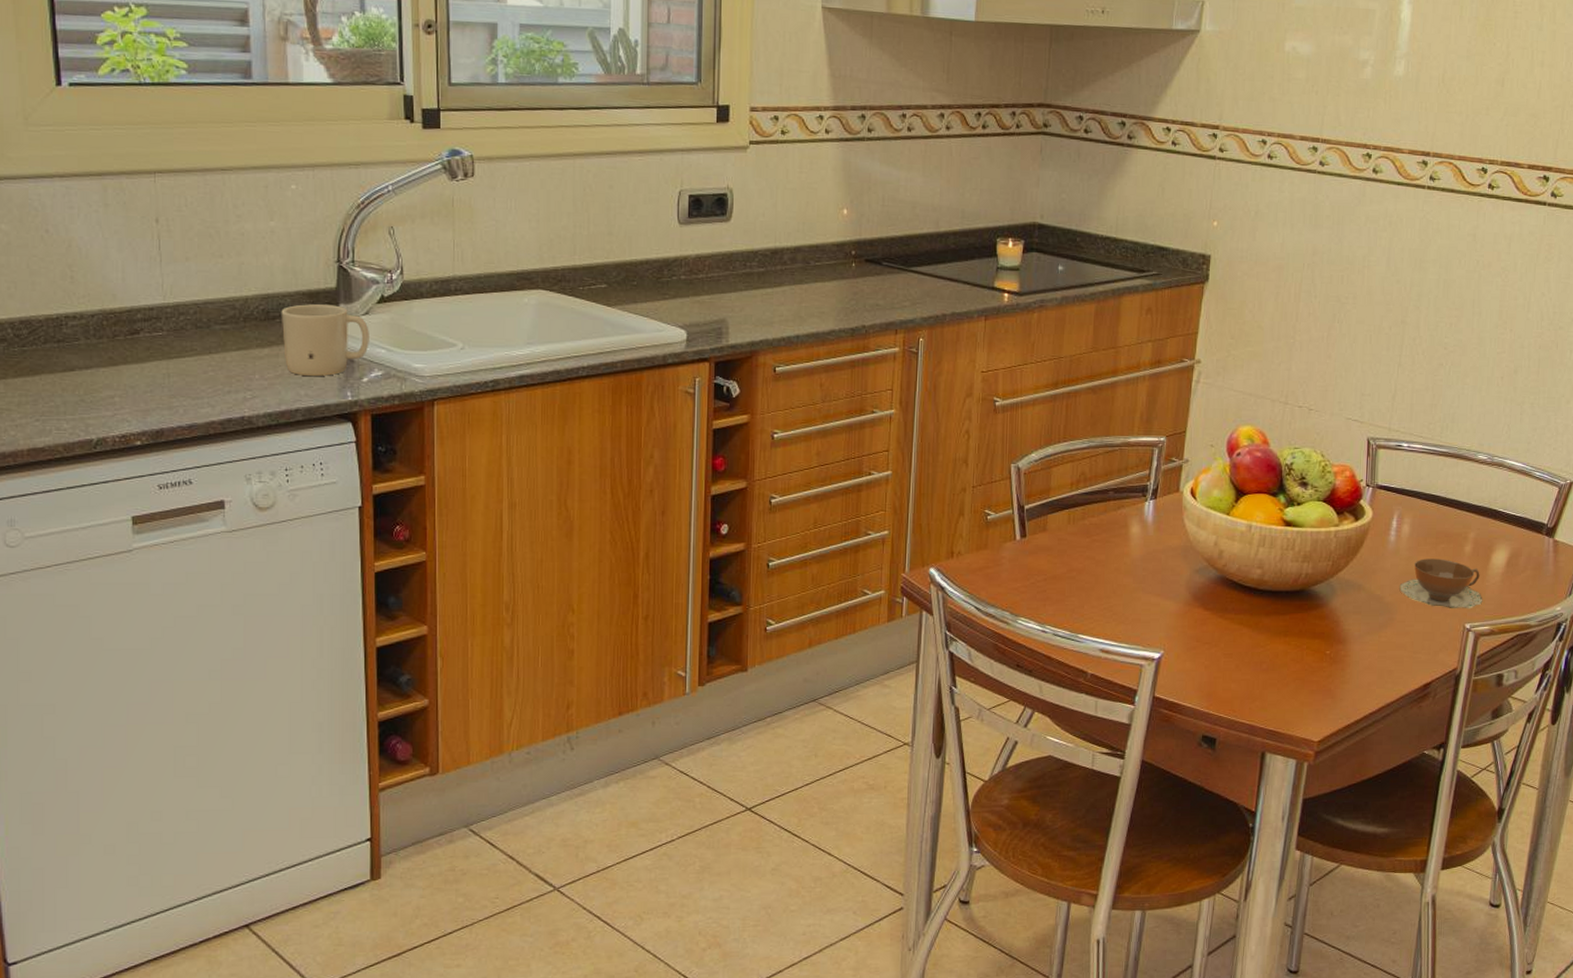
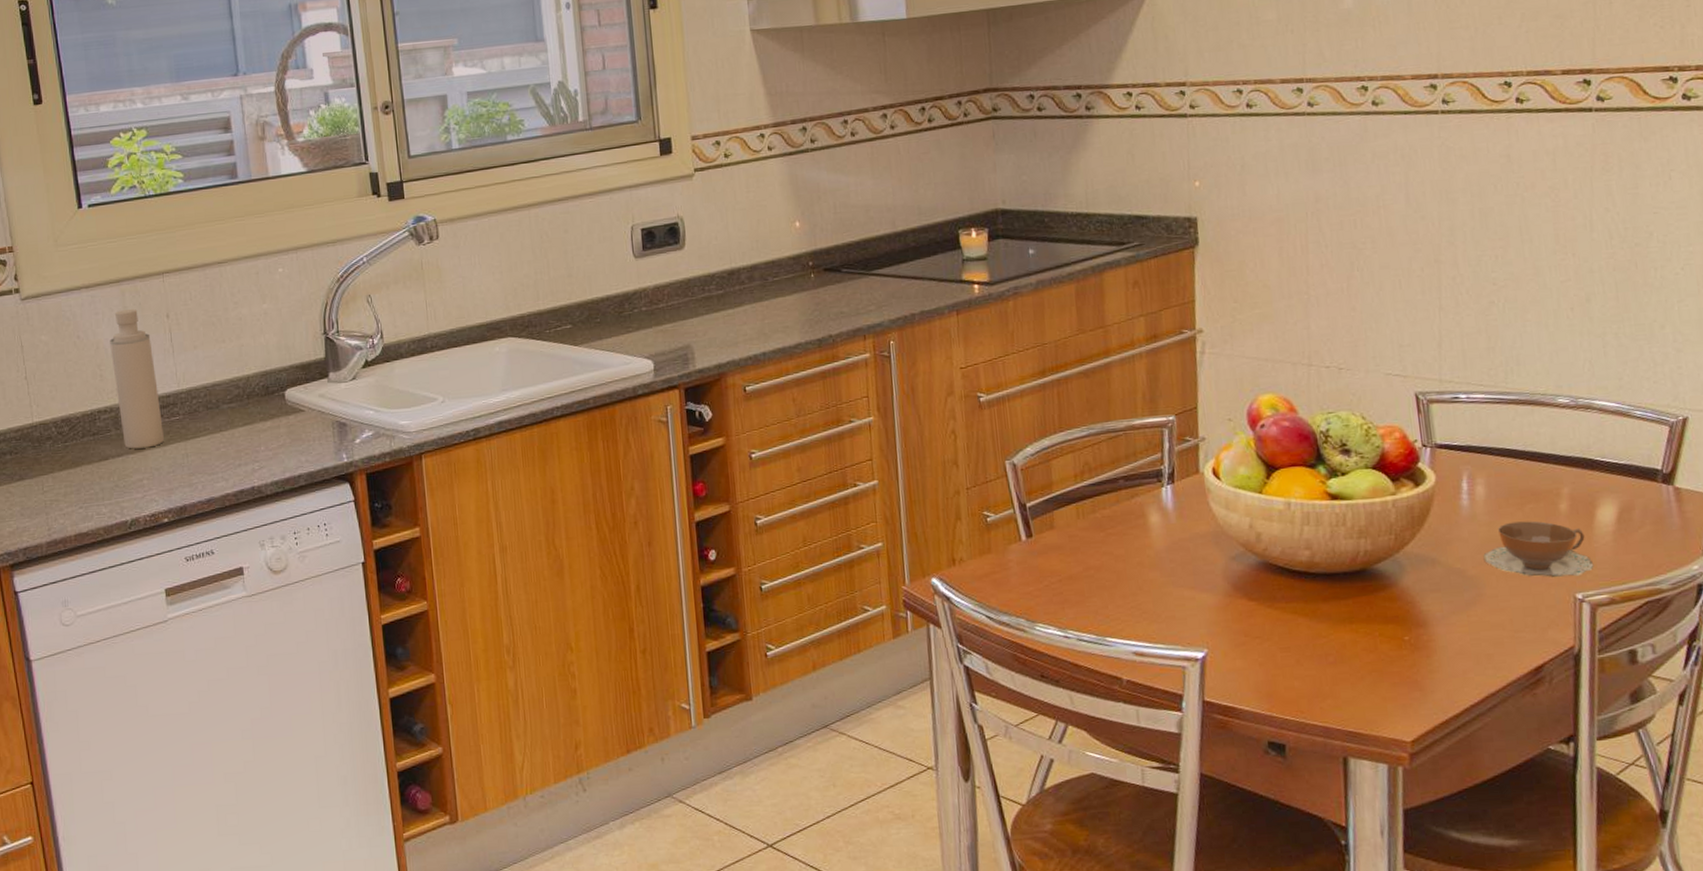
spray bottle: none [85,206,144,363] -> present [110,308,165,449]
mug: present [281,304,369,377] -> none [278,374,359,444]

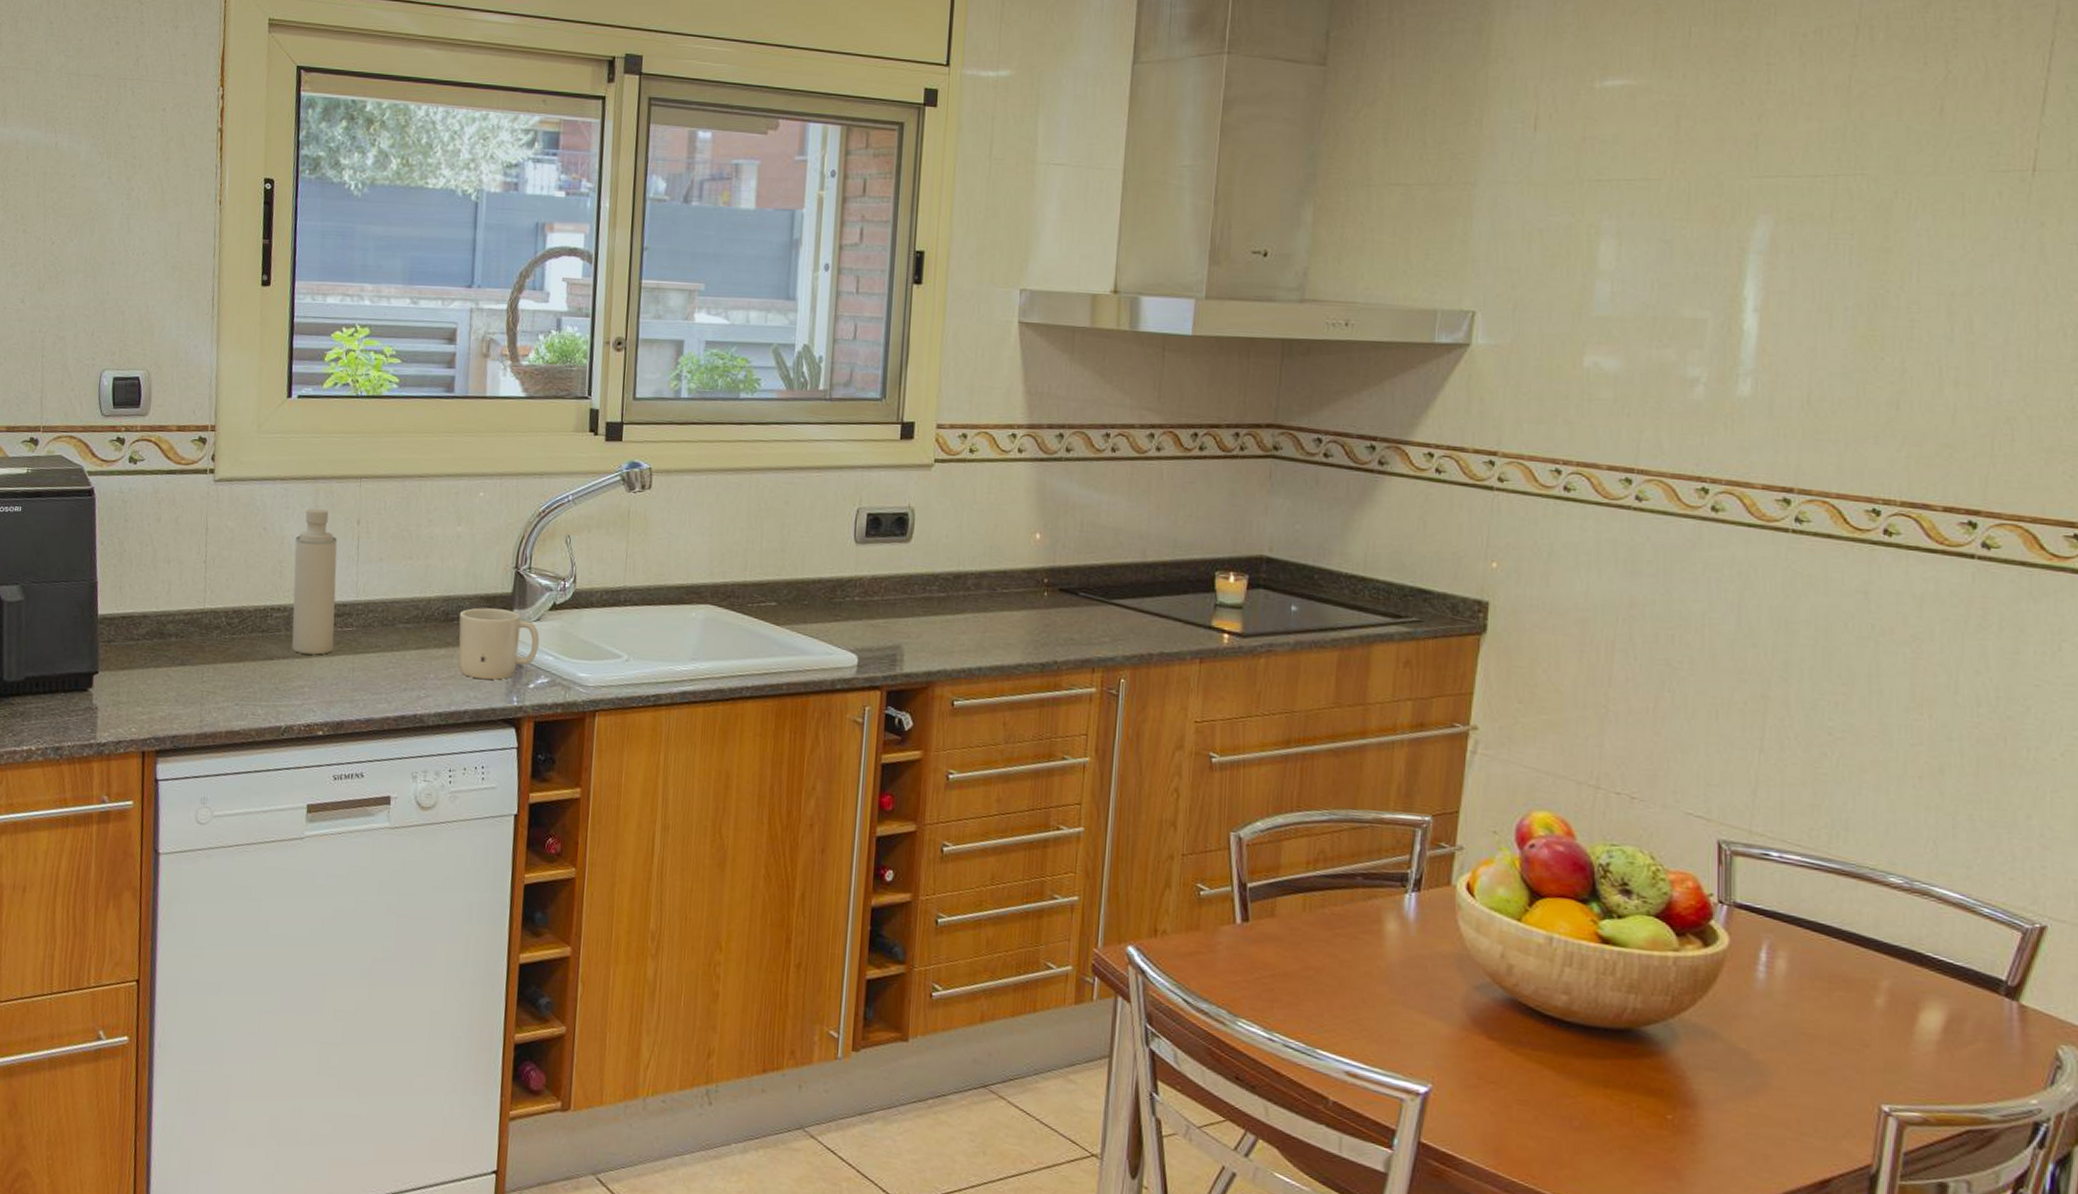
mug: none [278,374,359,444] -> present [458,607,540,680]
teacup: present [1483,521,1594,578] -> none [1775,1007,1908,1086]

